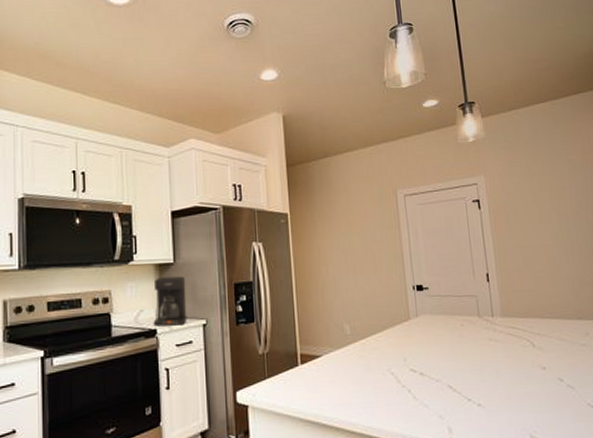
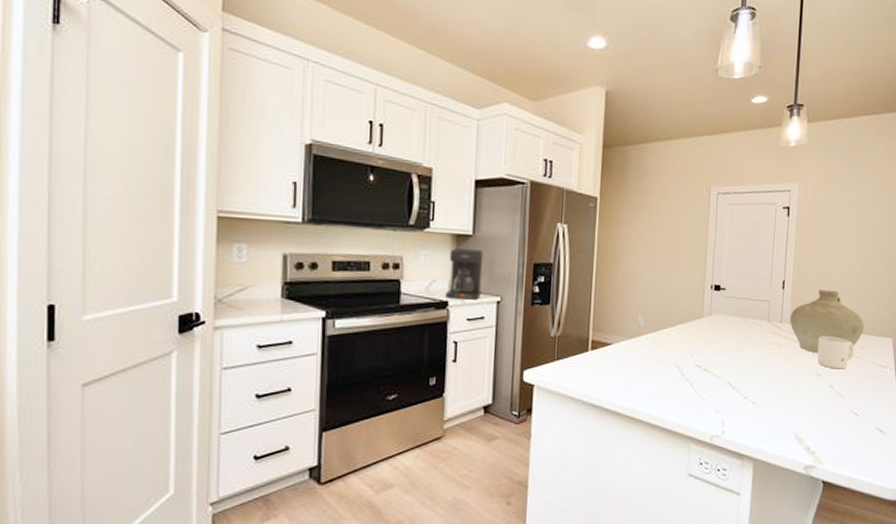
ceramic jug: none [500,277,583,345] -> present [789,289,864,353]
mug: none [536,325,579,360] -> present [817,336,855,369]

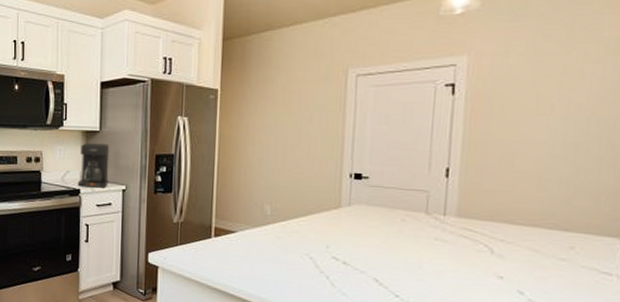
ceramic jug: present [789,289,864,353] -> none [456,178,573,252]
mug: present [817,336,855,369] -> none [498,232,557,273]

